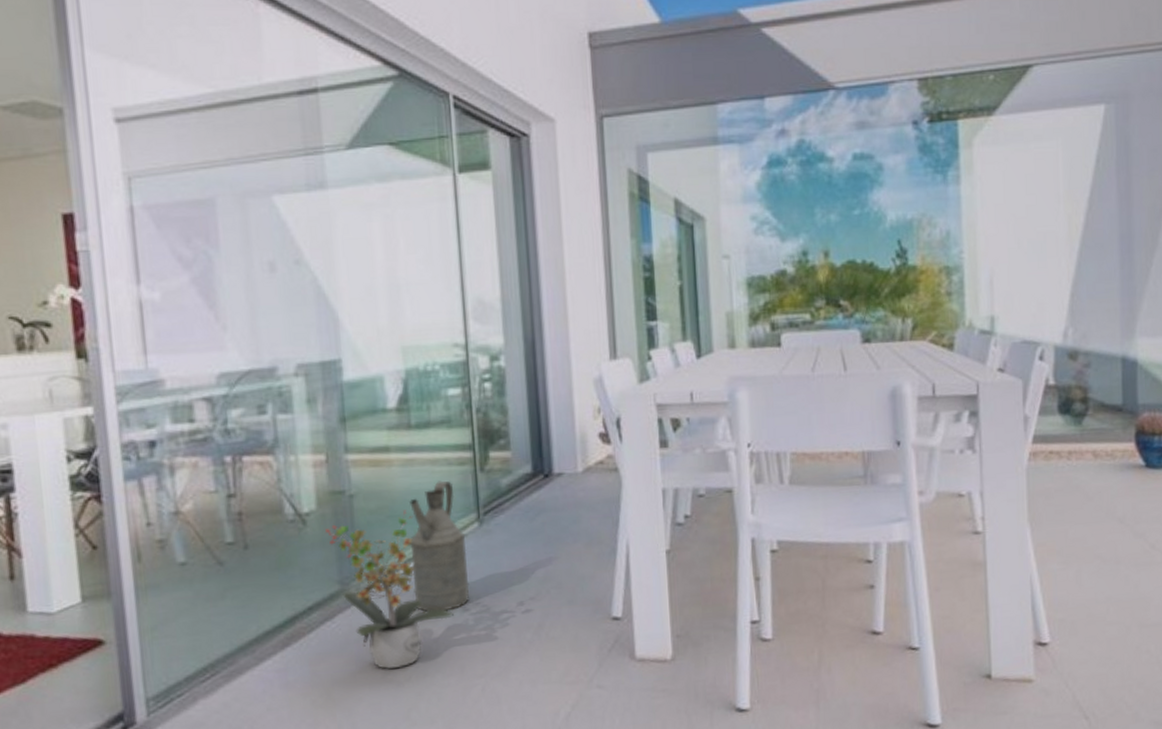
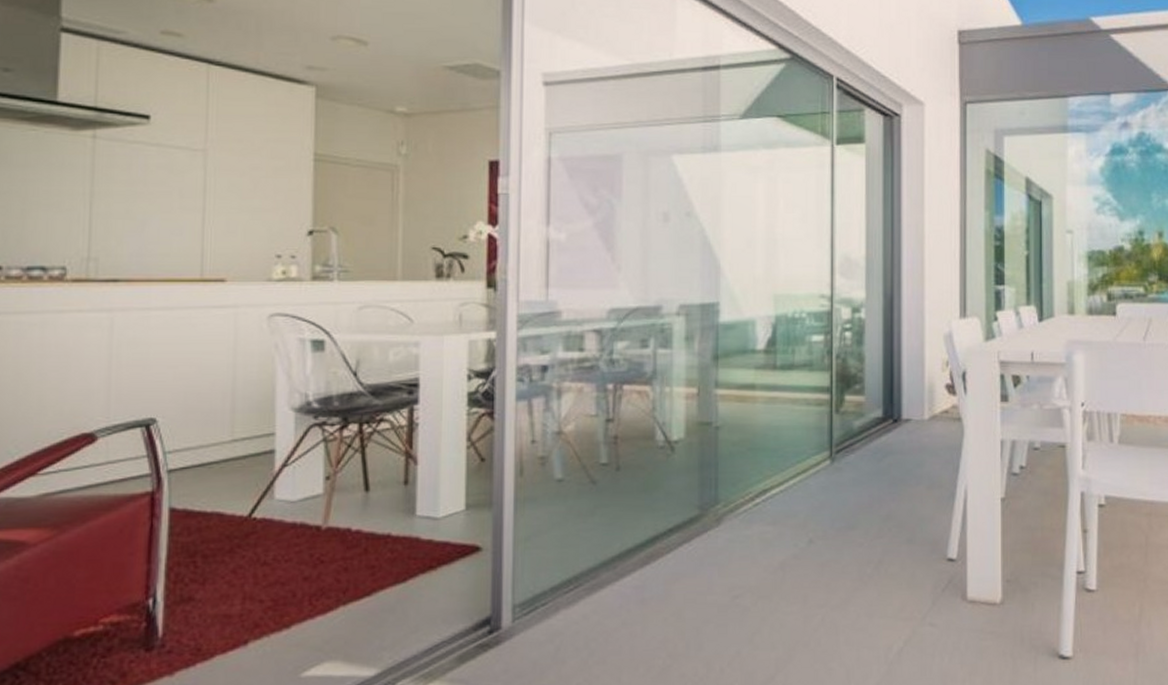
potted plant: present [325,510,455,669] -> none [691,444,802,594]
watering can: present [409,480,470,612] -> none [765,419,818,542]

